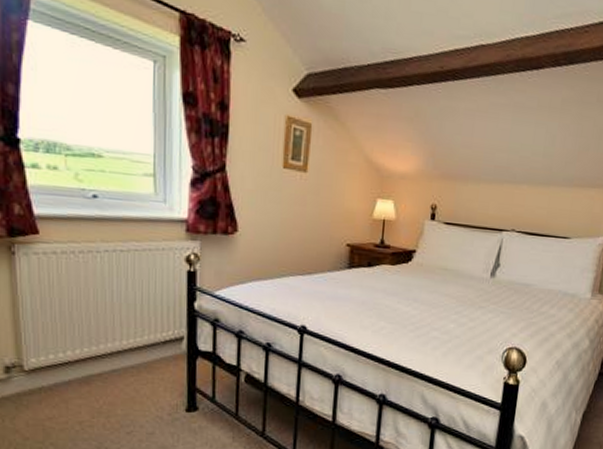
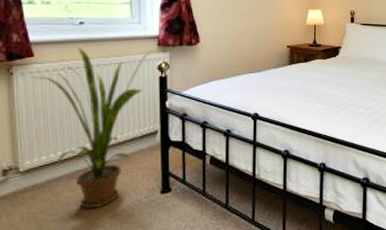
house plant: none [35,223,179,421] -> present [30,45,152,209]

